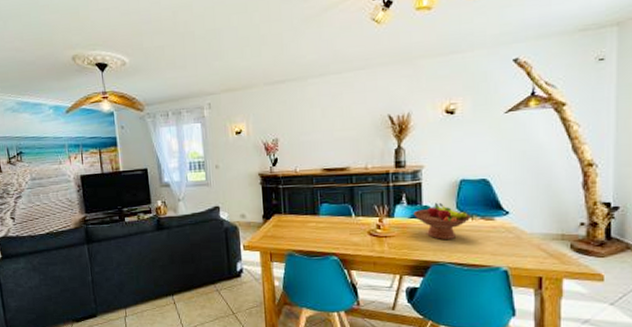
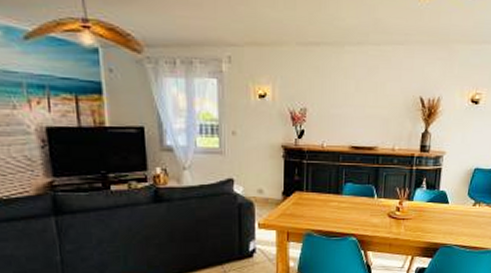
fruit bowl: present [413,202,470,240] -> none [430,188,478,223]

